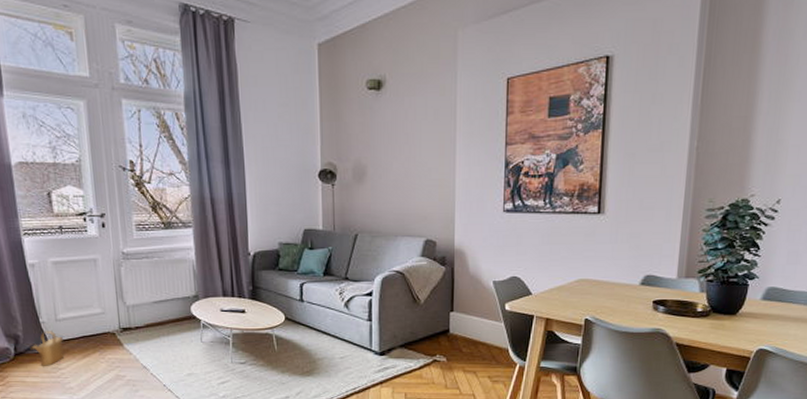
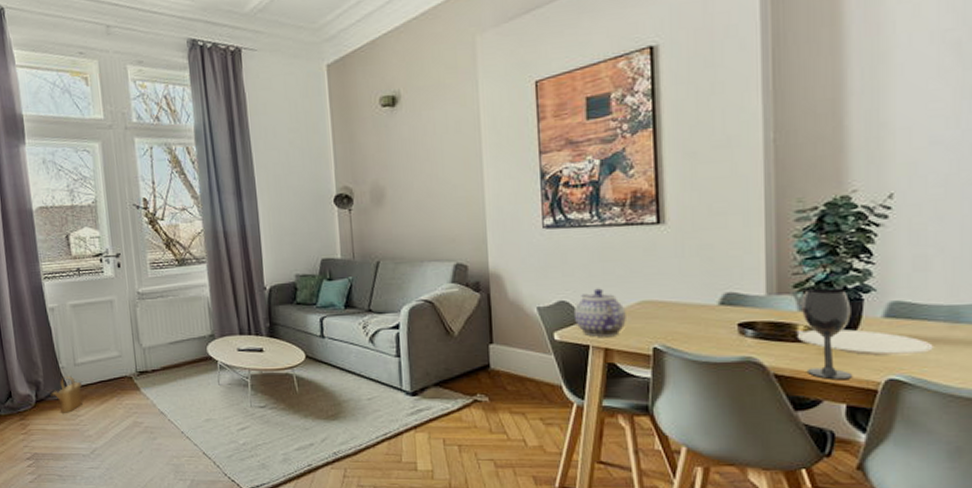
teapot: none [523,267,566,308] -> present [573,288,626,337]
plate: none [696,308,794,331] -> present [796,329,933,356]
wine glass: none [700,275,739,349] -> present [802,288,853,380]

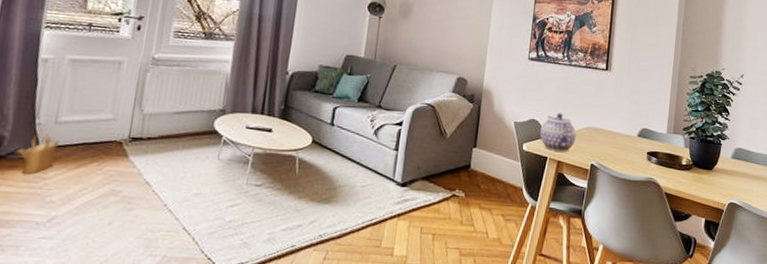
plate: present [796,329,933,356] -> none [681,162,756,187]
wine glass: present [802,288,853,380] -> none [684,133,715,201]

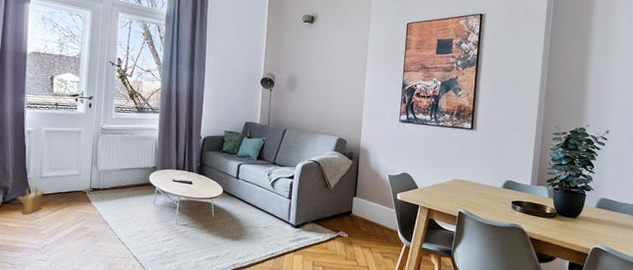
teapot: present [539,112,577,152] -> none [411,167,445,201]

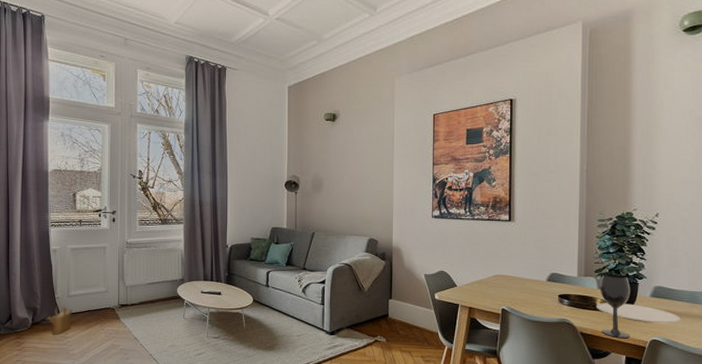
plate: none [545,211,621,234] -> present [596,303,680,324]
wine glass: none [548,184,579,245] -> present [600,274,631,339]

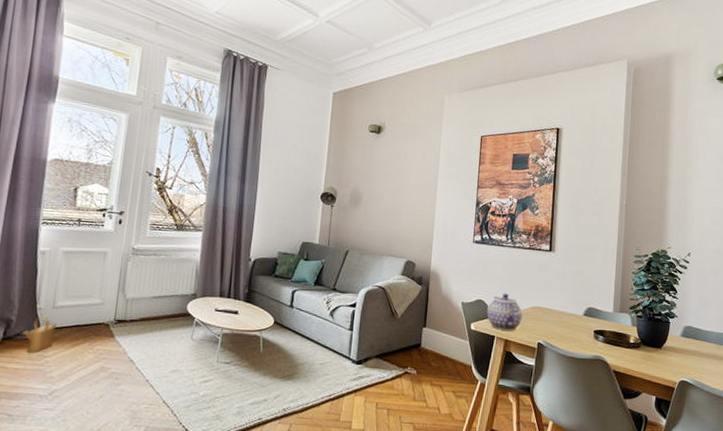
teapot: none [449,263,485,299] -> present [486,293,523,331]
plate: present [596,303,680,324] -> none [629,341,708,365]
wine glass: present [600,274,631,339] -> none [633,311,663,379]

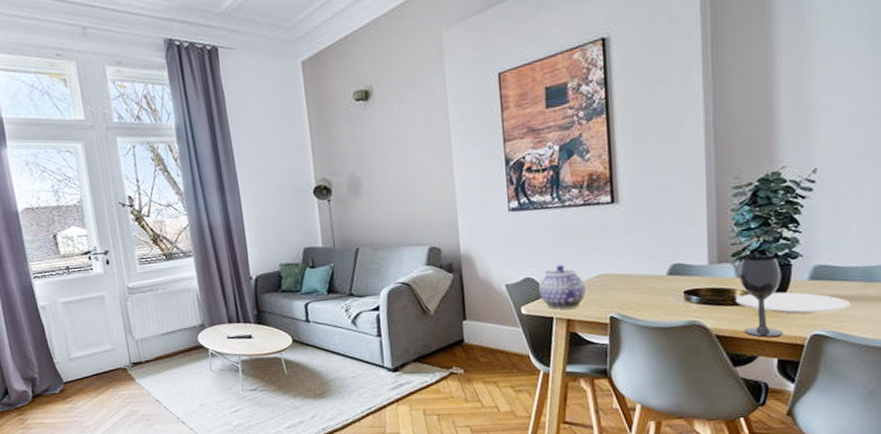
watering can: present [20,317,56,353] -> none [46,371,79,407]
plate: none [629,341,708,365] -> present [735,291,851,314]
wine glass: none [633,311,663,379] -> present [739,256,784,337]

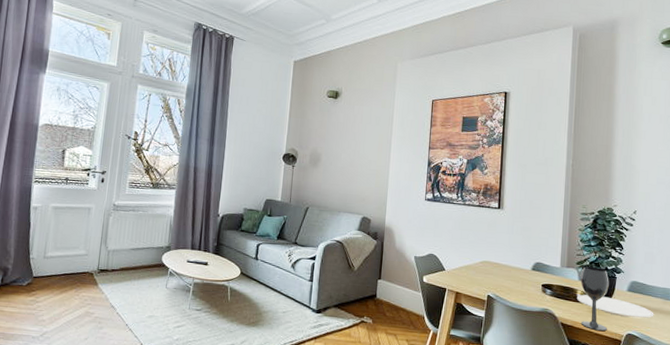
teapot: present [538,264,586,309] -> none [438,248,473,284]

